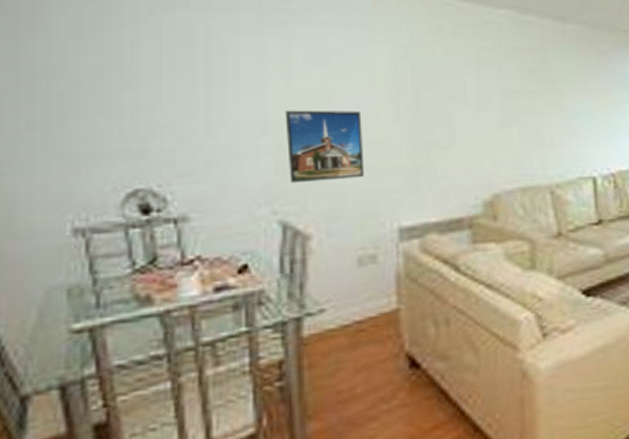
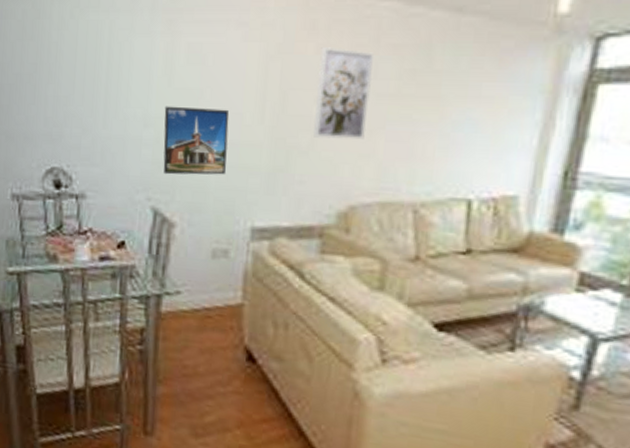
wall art: none [448,49,500,133] -> present [314,47,375,140]

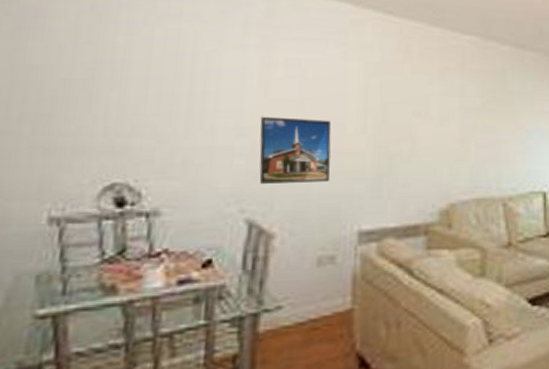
wall art: present [314,47,375,140] -> none [414,69,461,146]

